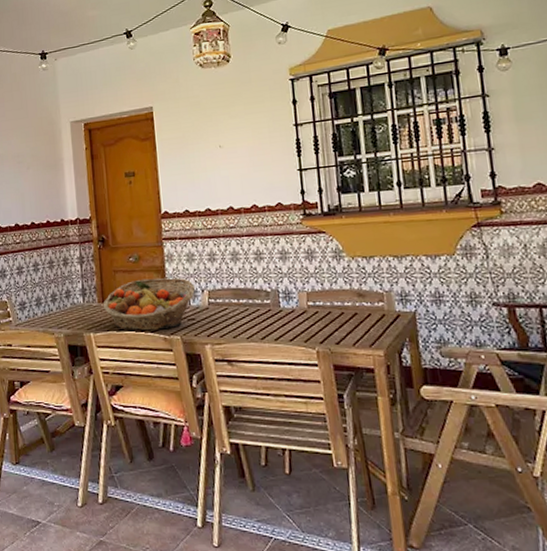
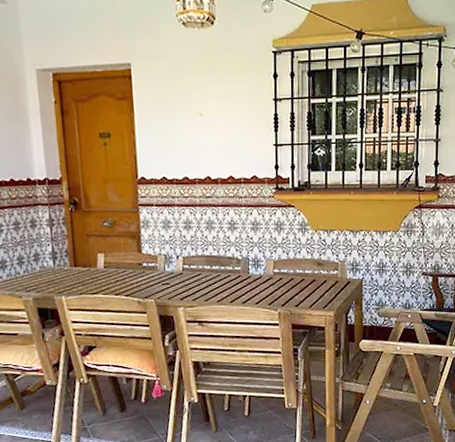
fruit basket: present [103,277,195,331] -> none [75,243,170,295]

